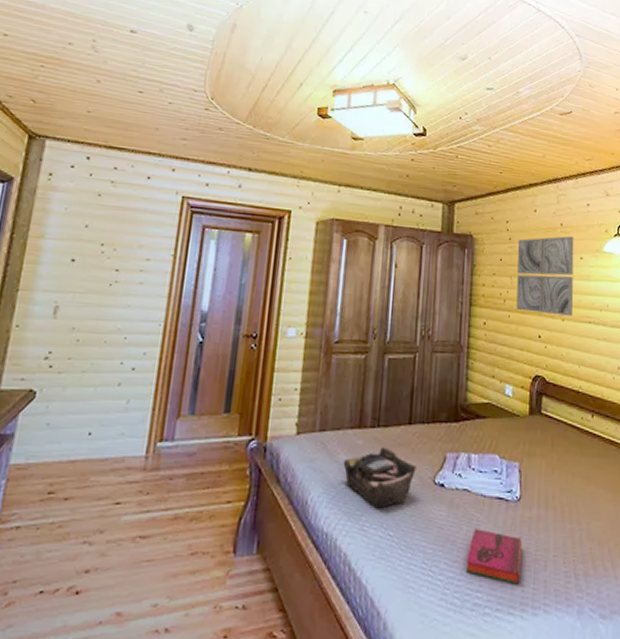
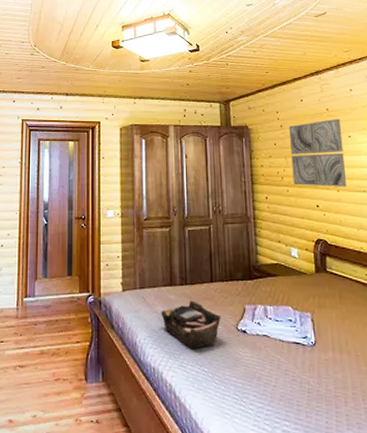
hardback book: present [465,529,522,585] -> none [272,368,323,417]

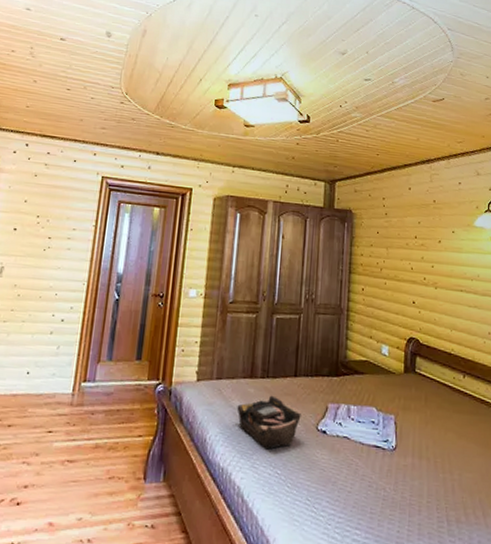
wall art: present [288,118,348,187] -> none [392,211,447,285]

